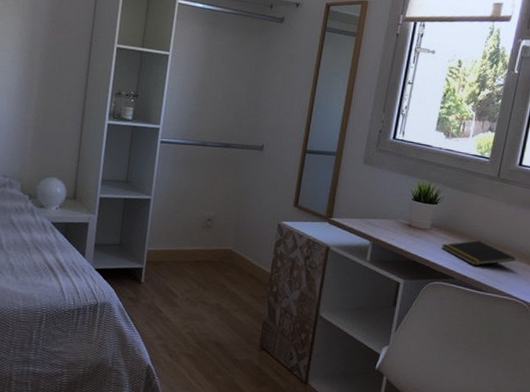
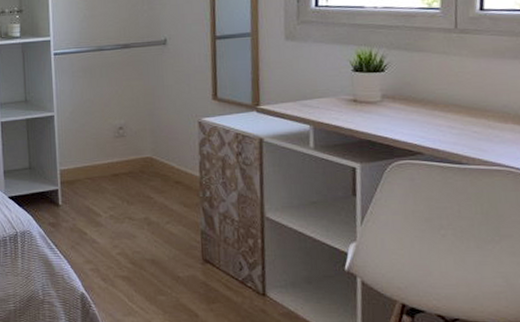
notepad: present [441,240,516,266] -> none [399,106,499,136]

